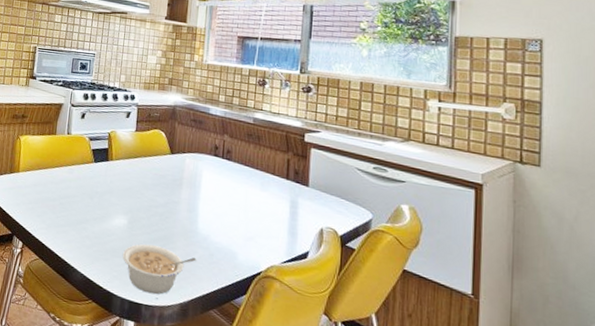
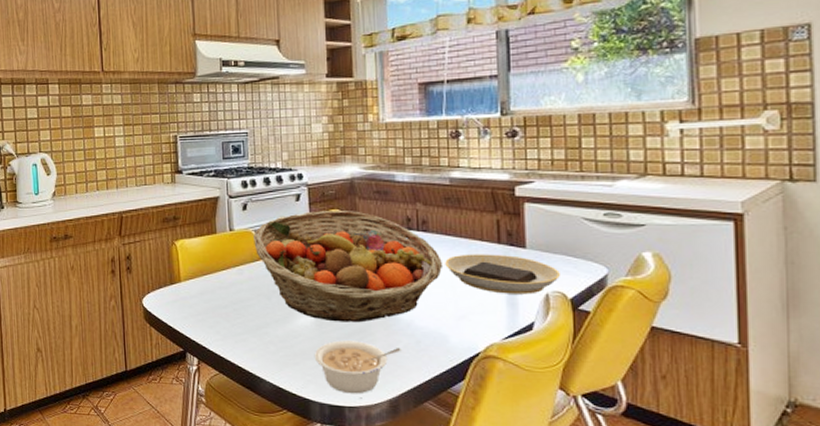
fruit basket: none [86,128,240,231] -> present [253,211,444,323]
plate: none [241,184,334,227] -> present [445,254,560,294]

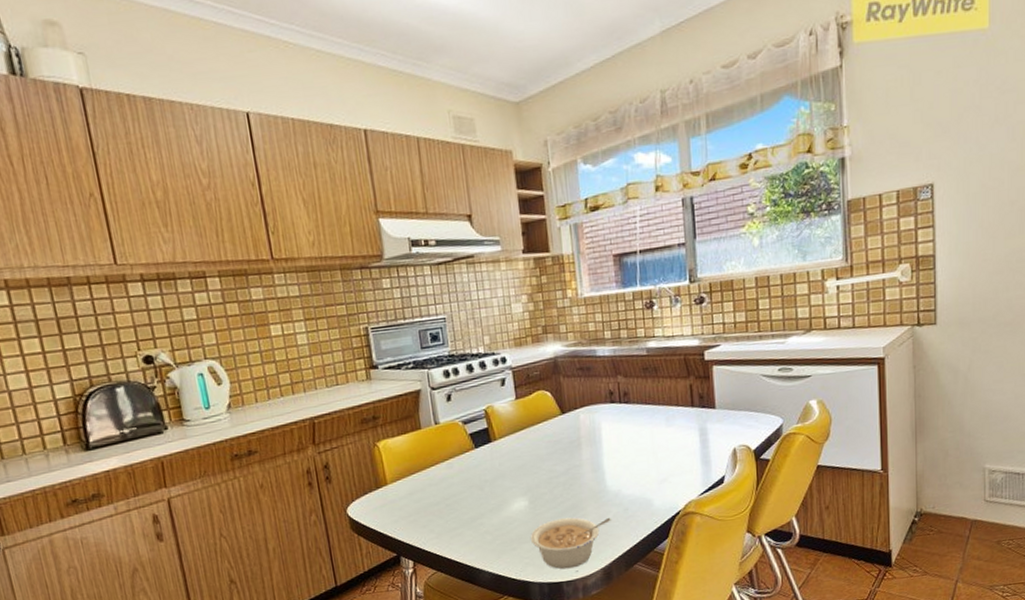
fruit basket: present [253,211,444,323] -> none [460,390,645,503]
plate: present [445,254,560,294] -> none [646,416,744,454]

